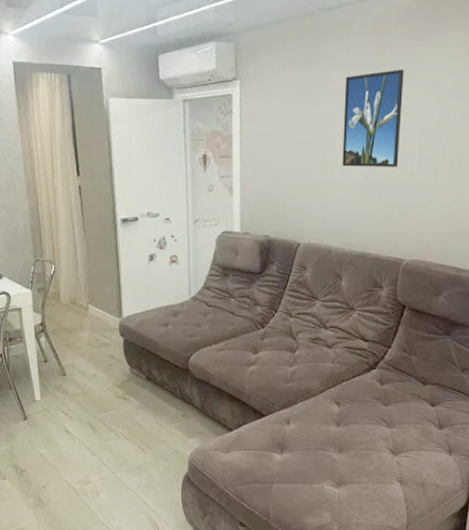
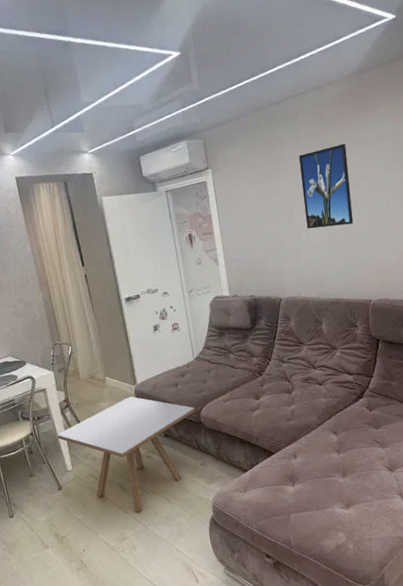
side table: none [28,330,184,457] -> present [57,396,195,513]

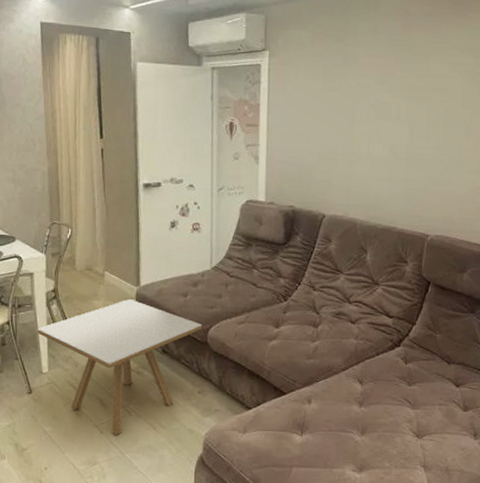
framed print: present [298,143,354,229] -> none [368,48,430,143]

